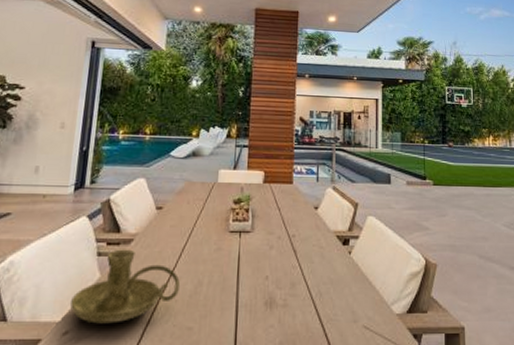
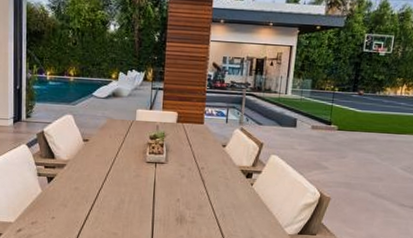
candle holder: present [70,249,181,324] -> none [21,171,107,226]

